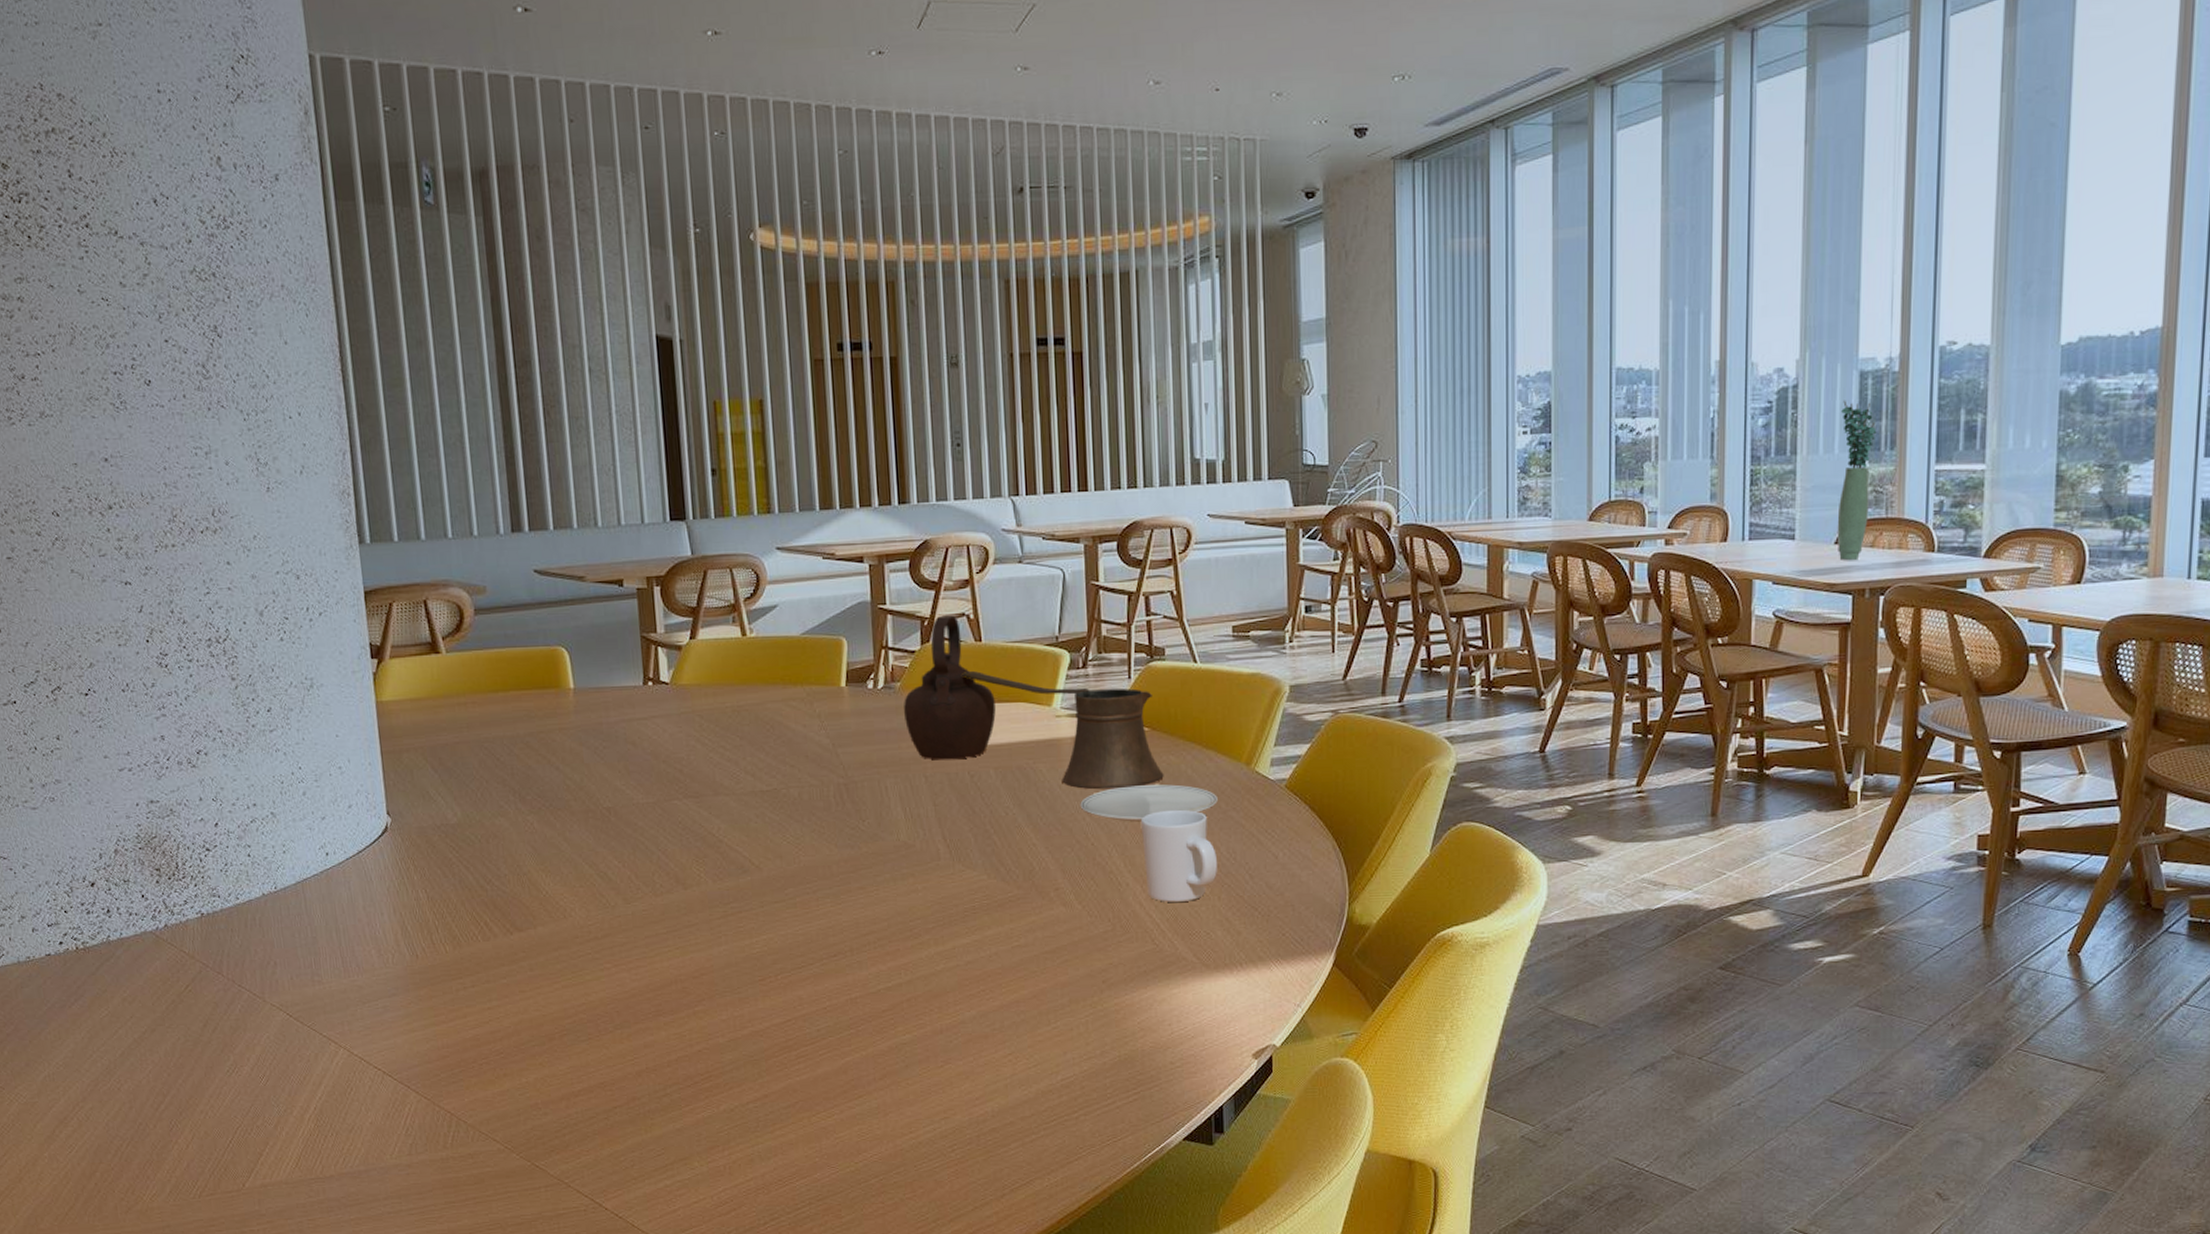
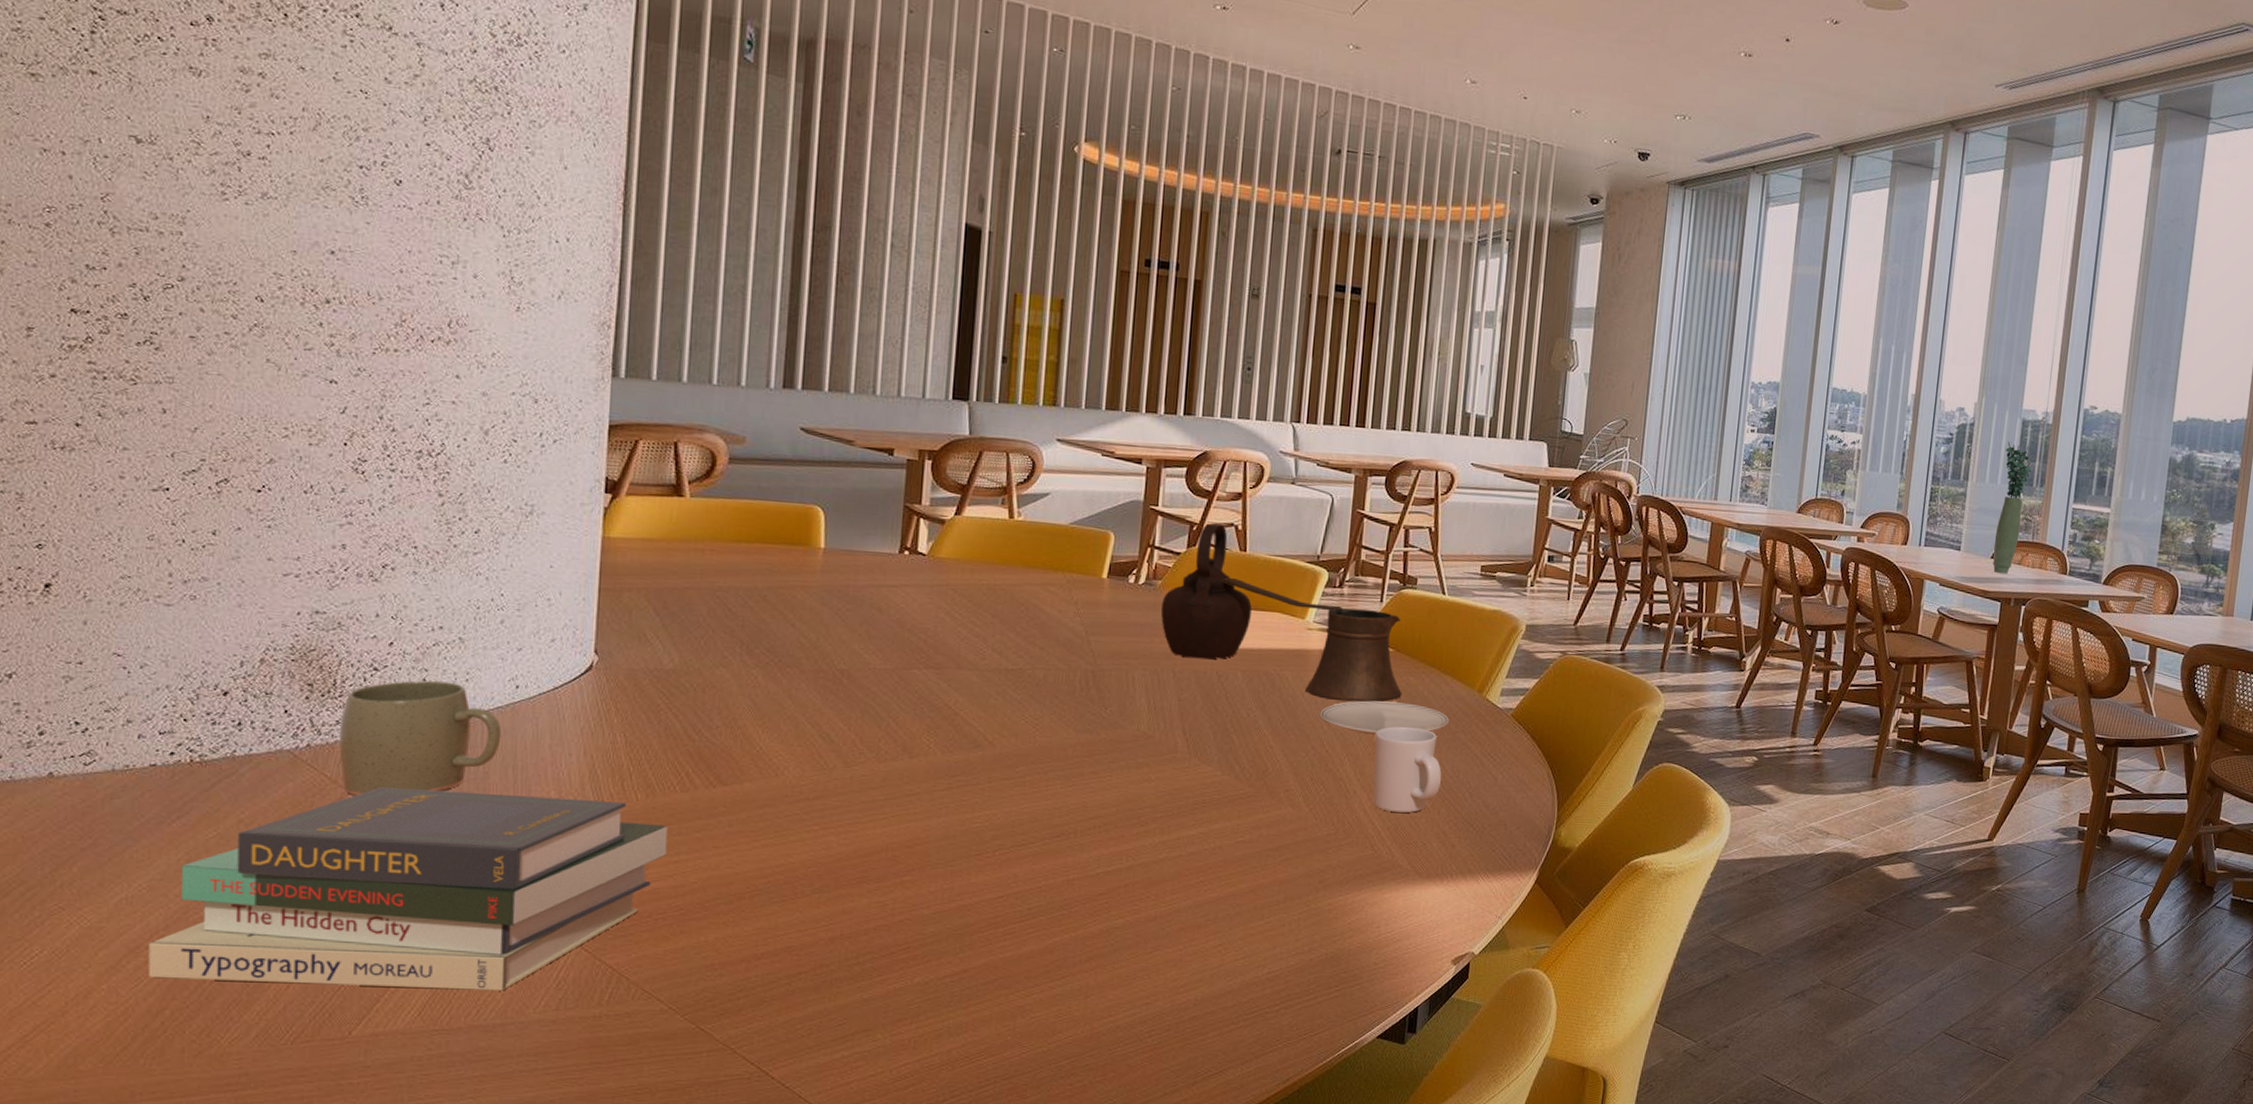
books: none [73,955,480,1145] -> present [148,786,668,991]
mug: none [187,855,322,968] -> present [339,680,502,795]

